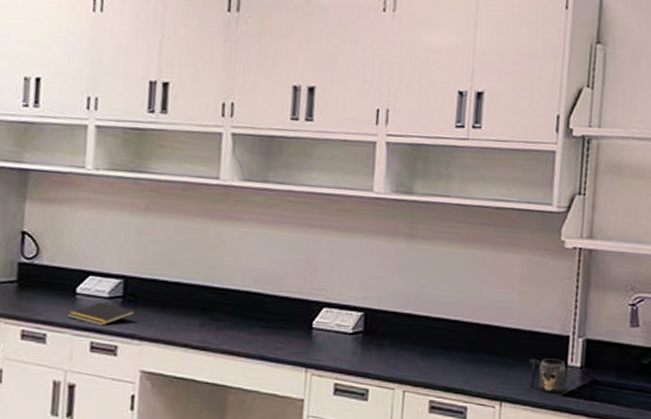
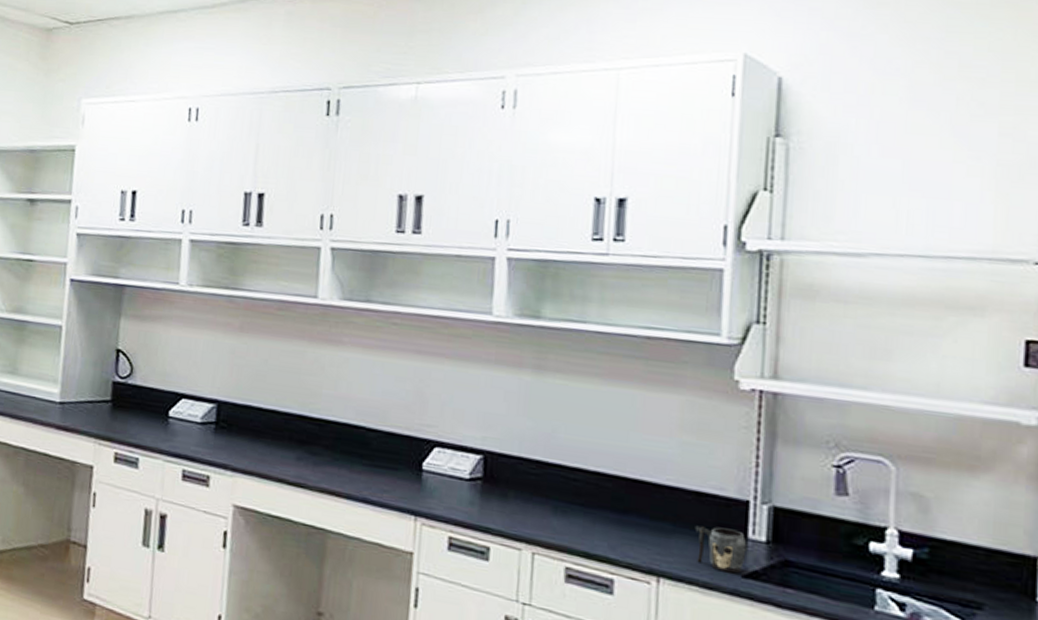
notepad: present [67,302,135,326] -> none [160,427,228,454]

